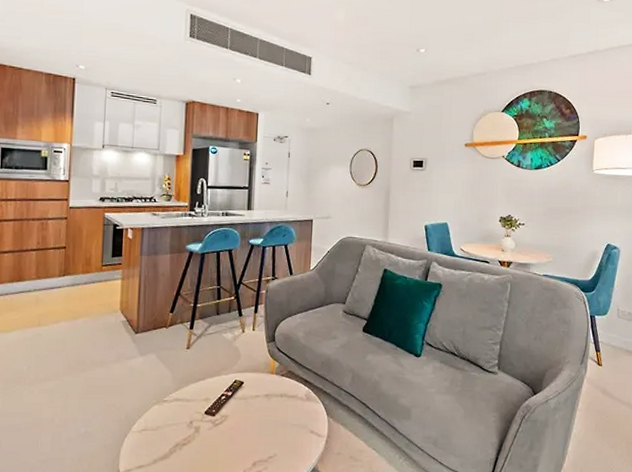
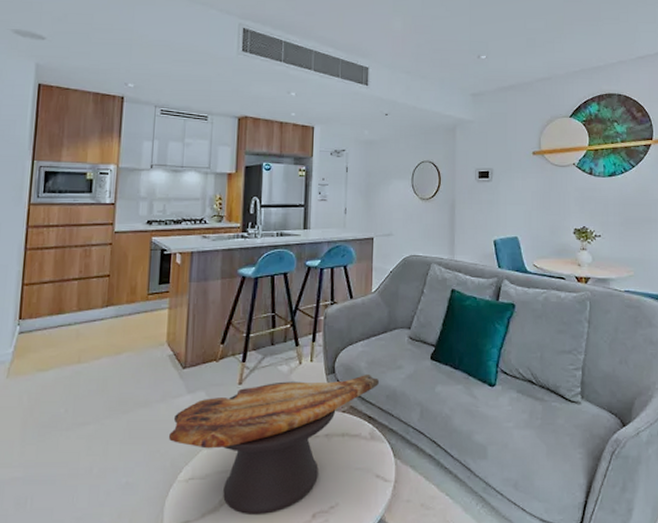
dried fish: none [124,342,316,463] -> present [169,373,380,516]

